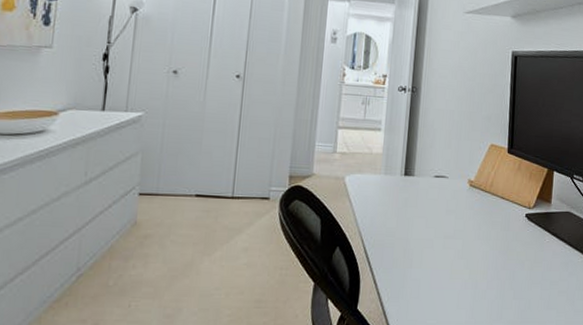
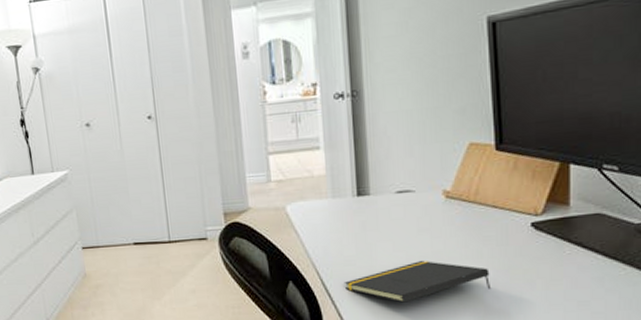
notepad: none [382,238,494,274] -> present [344,261,492,303]

